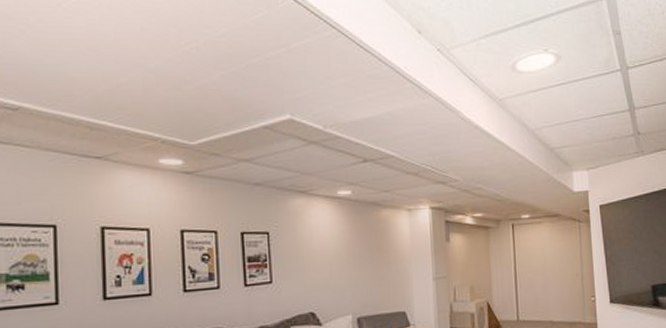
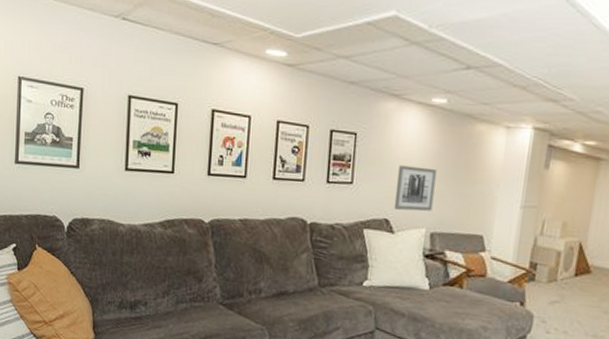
wall art: none [315,256,355,301] -> present [393,165,437,211]

